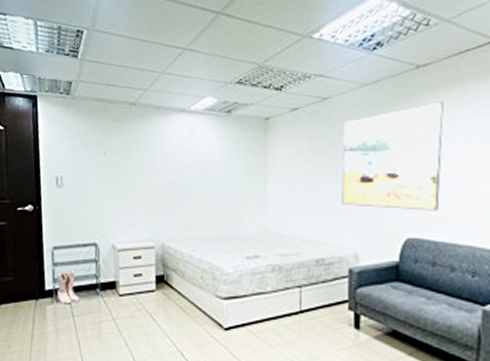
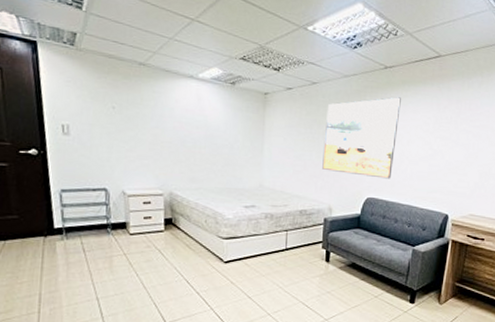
boots: present [56,270,80,304] -> none [65,211,91,241]

